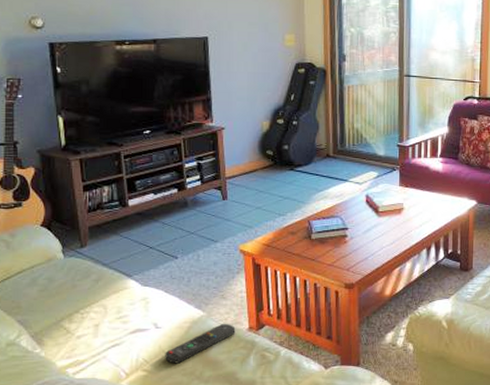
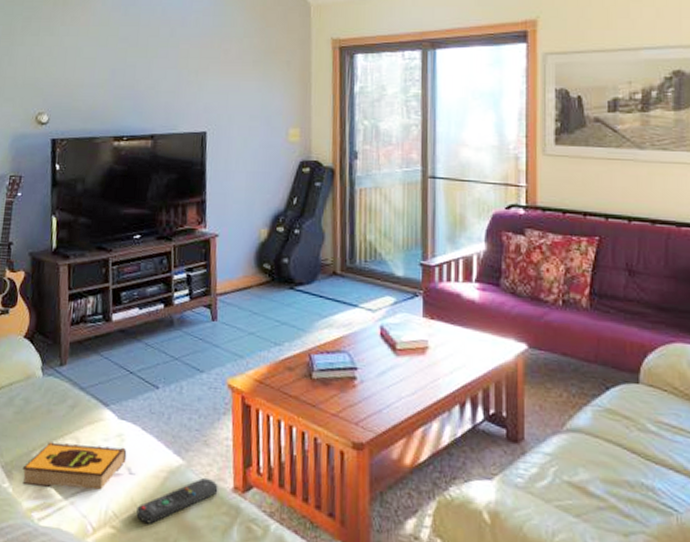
hardback book: none [53,308,152,349] -> present [22,442,127,490]

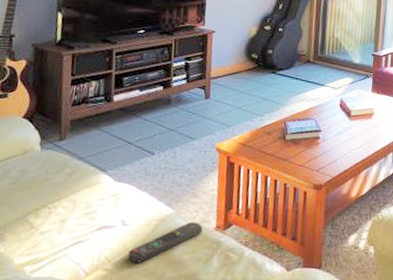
hardback book: present [22,442,127,490] -> none [15,204,122,245]

